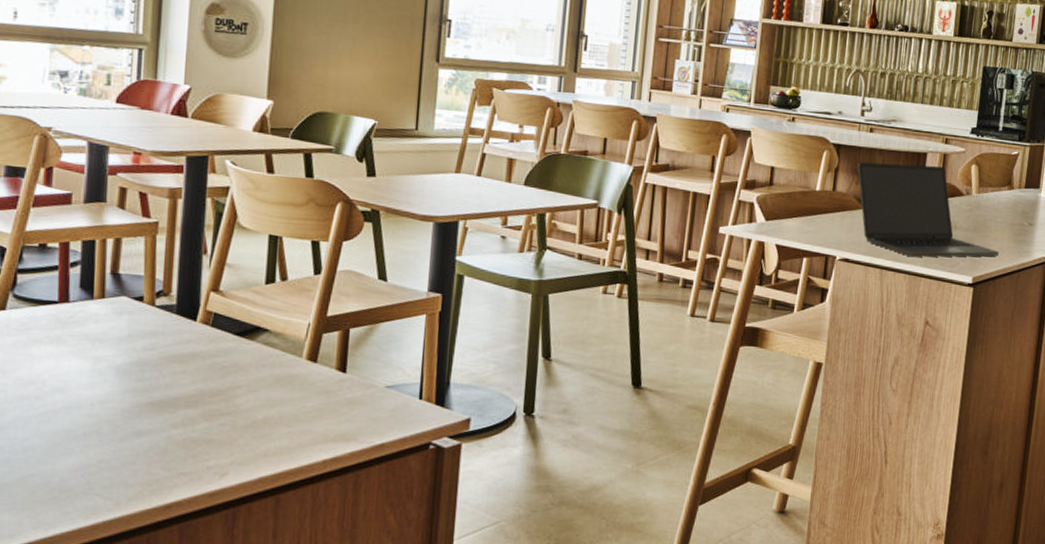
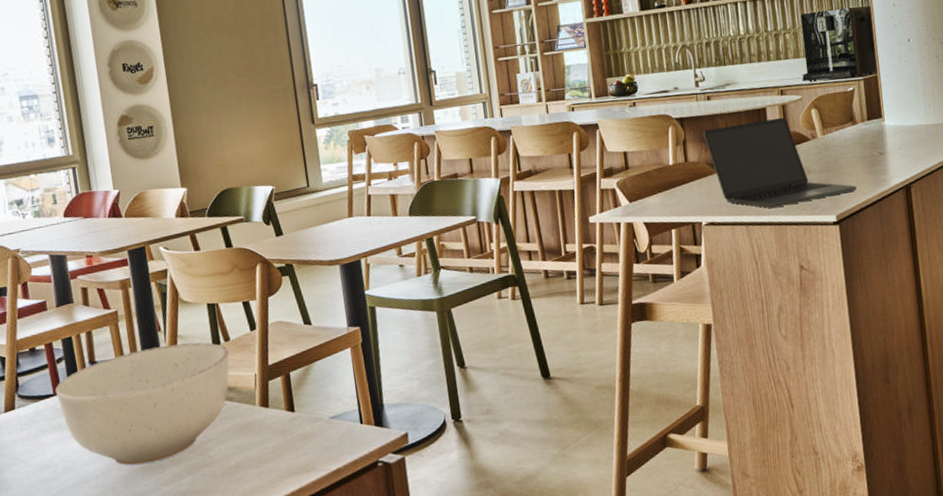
bowl: none [61,271,283,400] -> present [55,342,229,465]

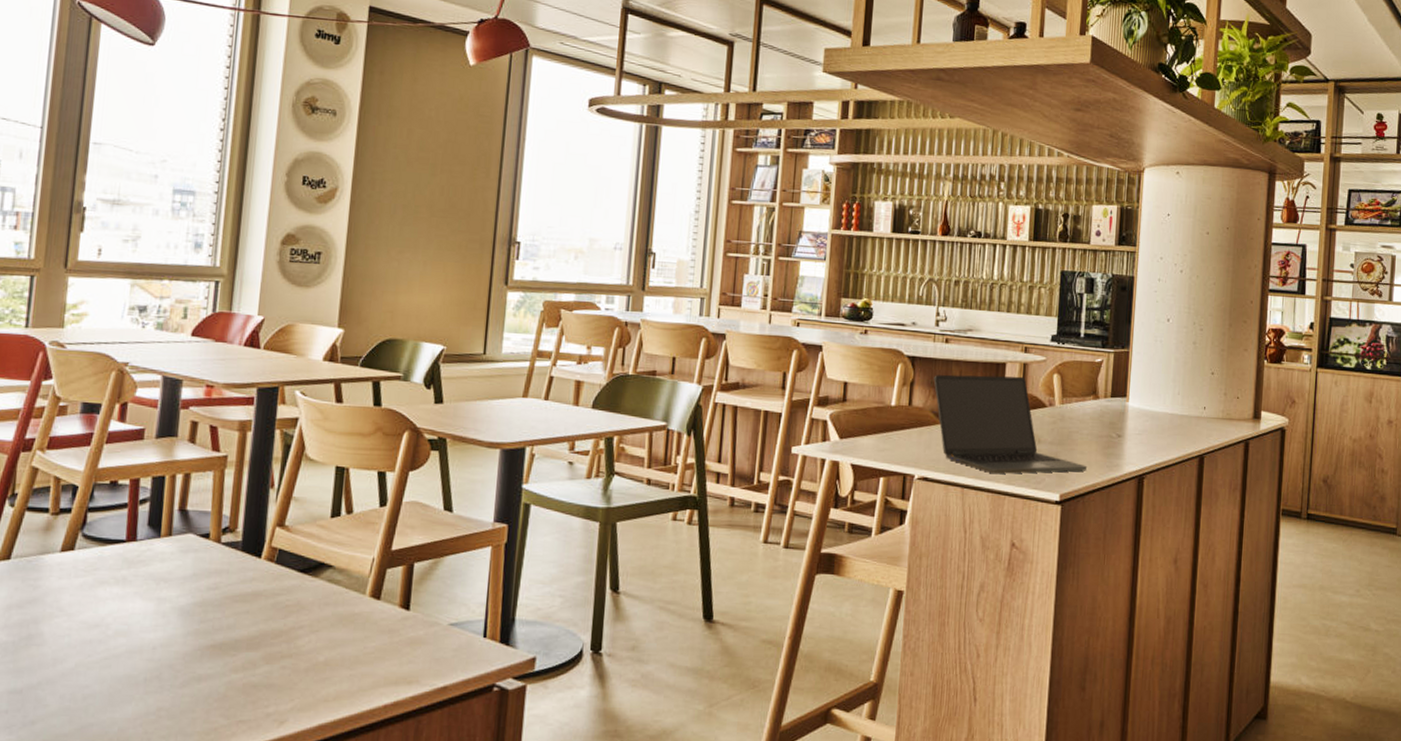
bowl: present [55,342,229,465] -> none [128,506,349,642]

